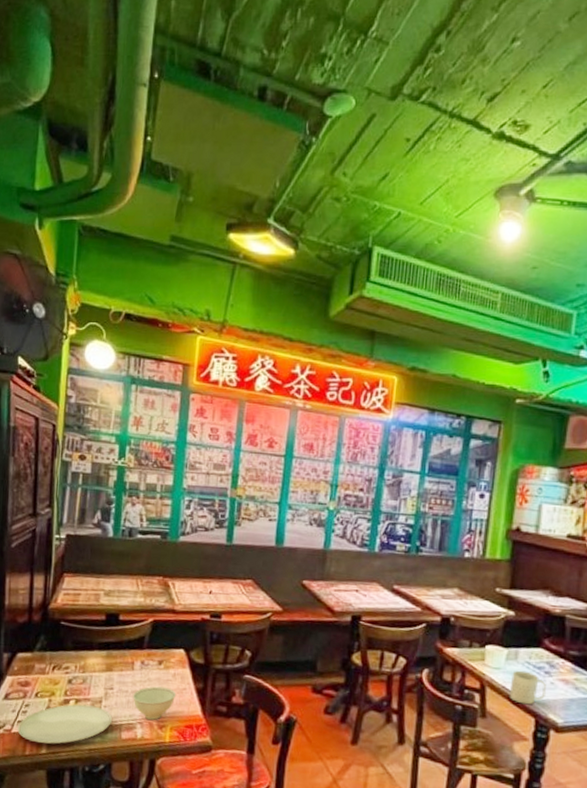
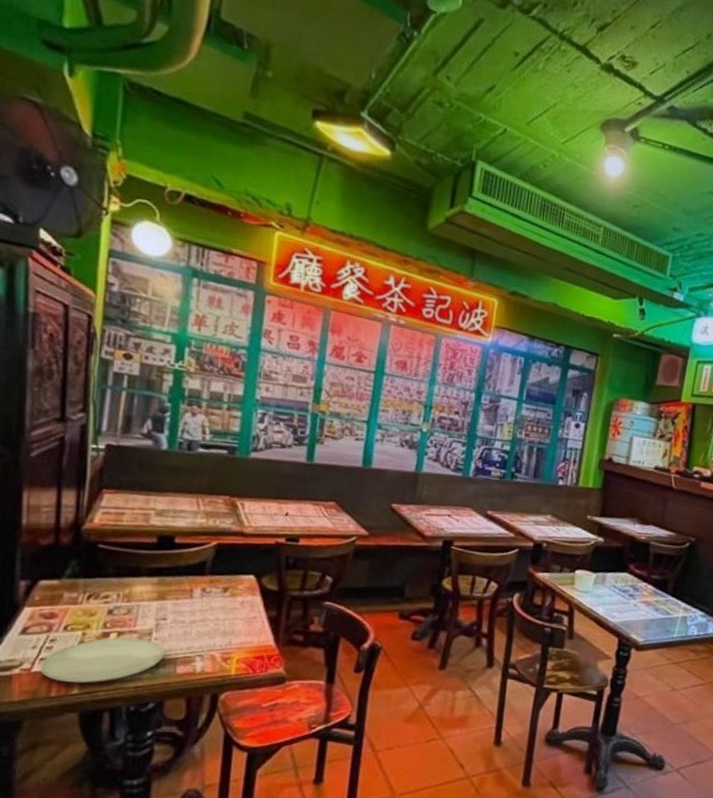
bowl: present [133,686,176,721] -> none [191,615,244,653]
mug: present [509,670,546,705] -> none [595,593,630,626]

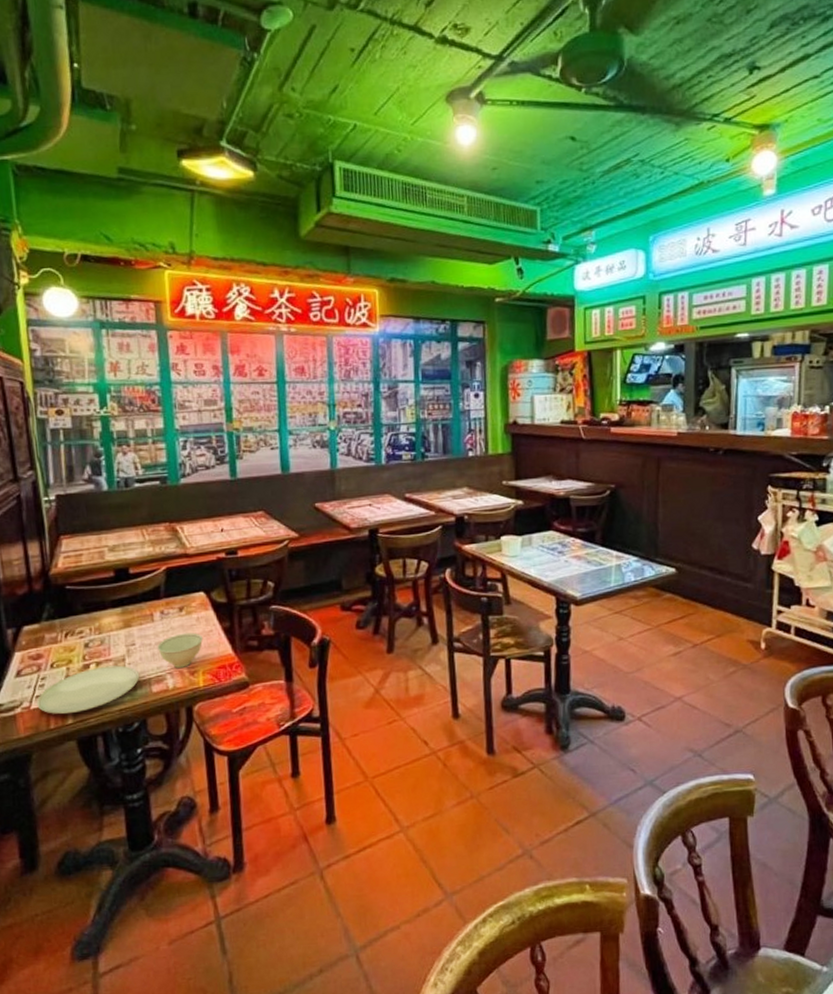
bowl: none [191,615,244,653] -> present [157,632,203,669]

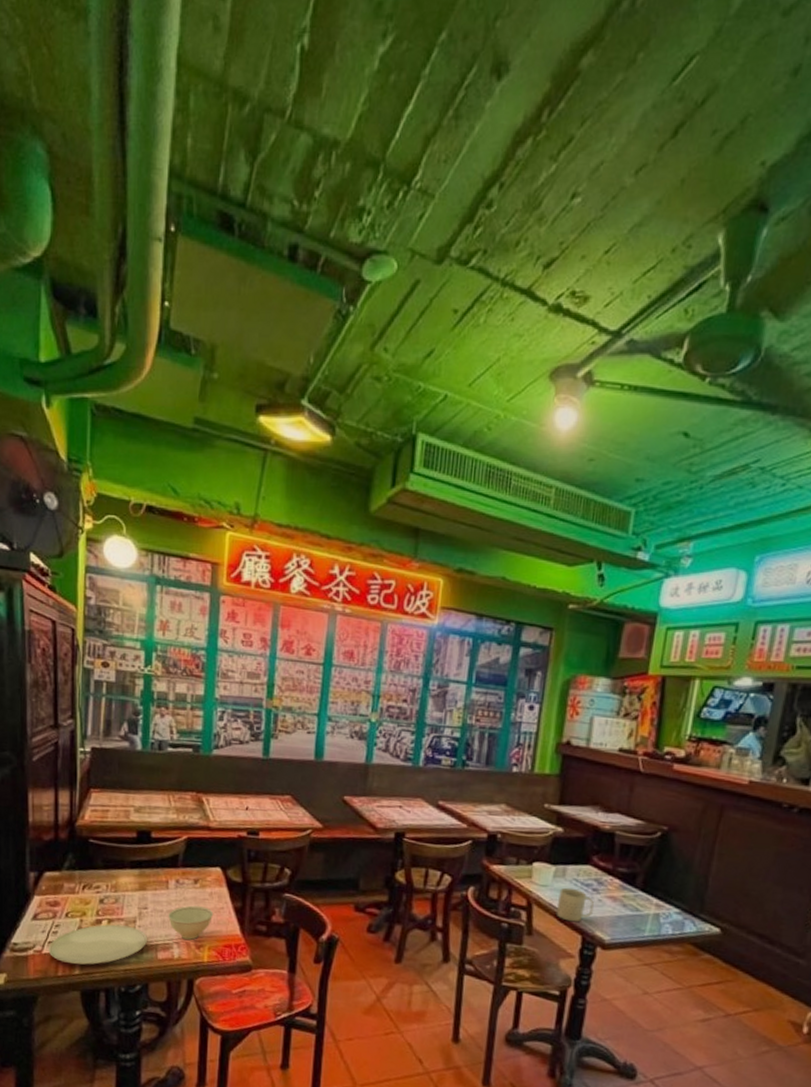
mug: none [528,554,562,586] -> present [555,887,594,922]

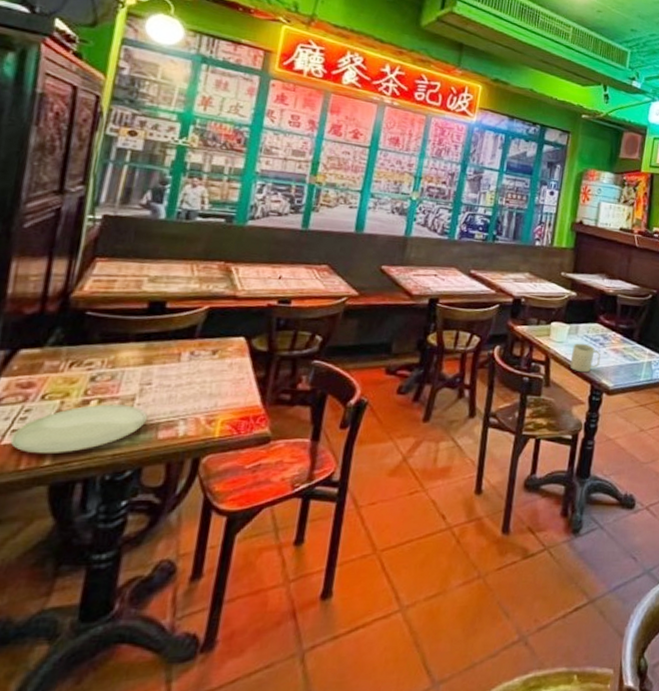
bowl: present [168,905,213,941] -> none [176,378,231,416]

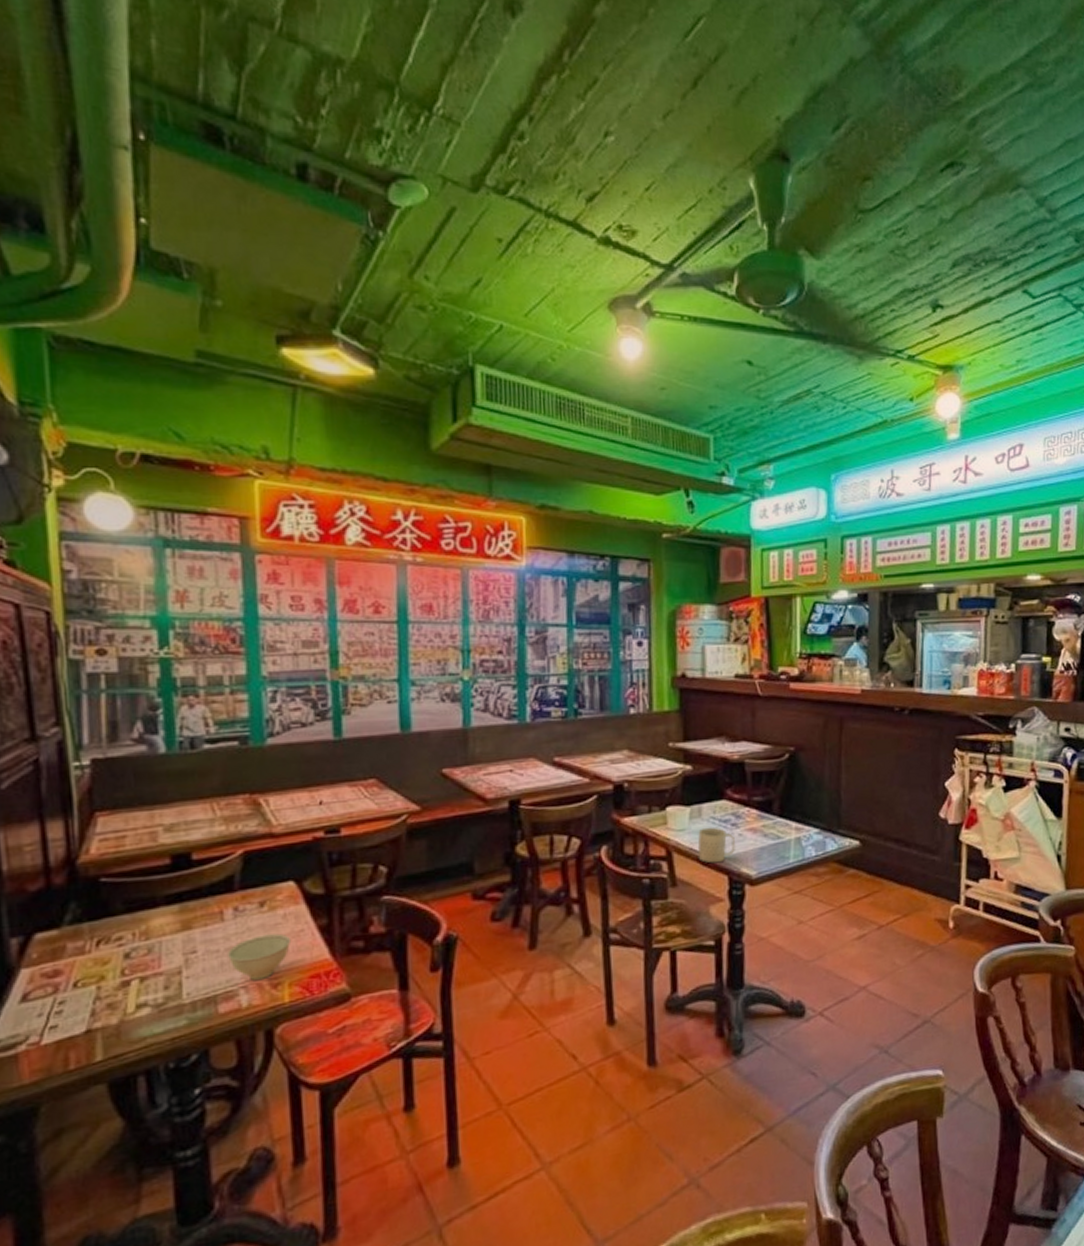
plate: present [10,404,147,455] -> none [50,980,200,1051]
bowl: none [176,378,231,416] -> present [228,933,290,982]

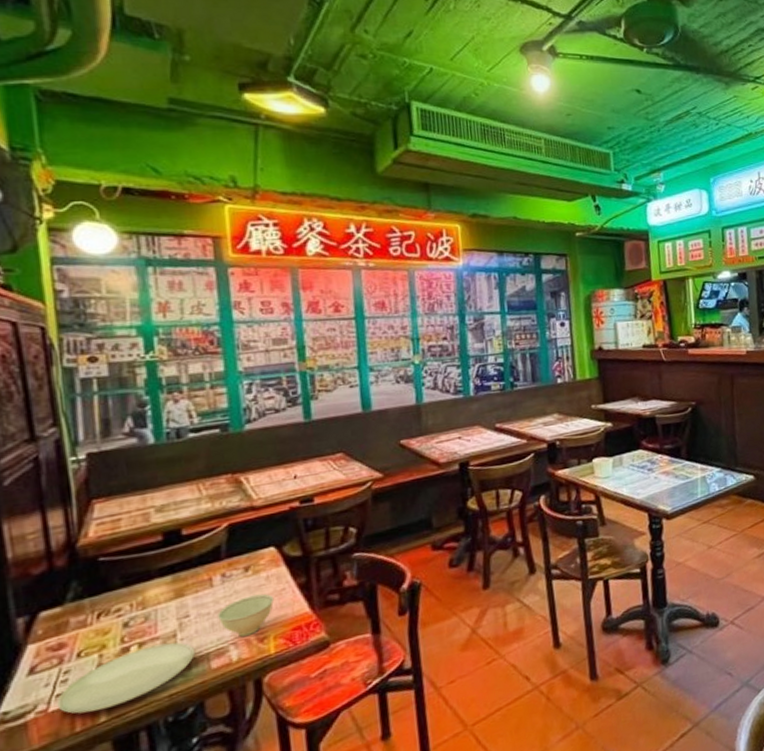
plate: none [50,980,200,1051] -> present [57,642,194,715]
mug: present [697,827,735,864] -> none [620,473,652,504]

